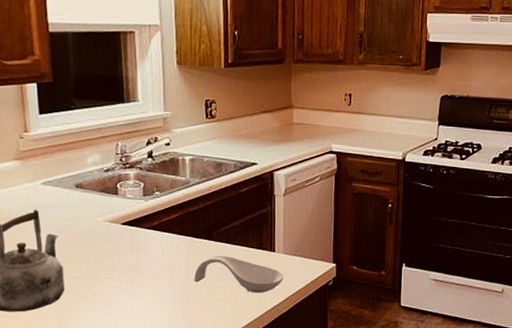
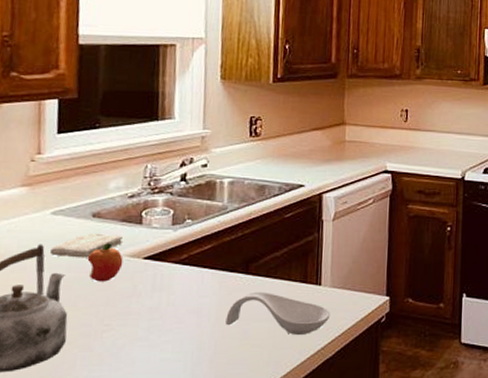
washcloth: none [43,201,104,222] -> present [49,233,123,258]
fruit: none [75,210,105,243] -> present [87,243,123,282]

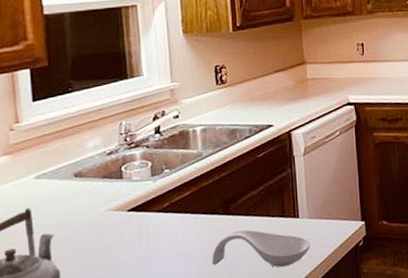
washcloth: present [49,233,123,258] -> none [37,191,107,218]
fruit: present [87,243,123,282] -> none [74,200,108,238]

